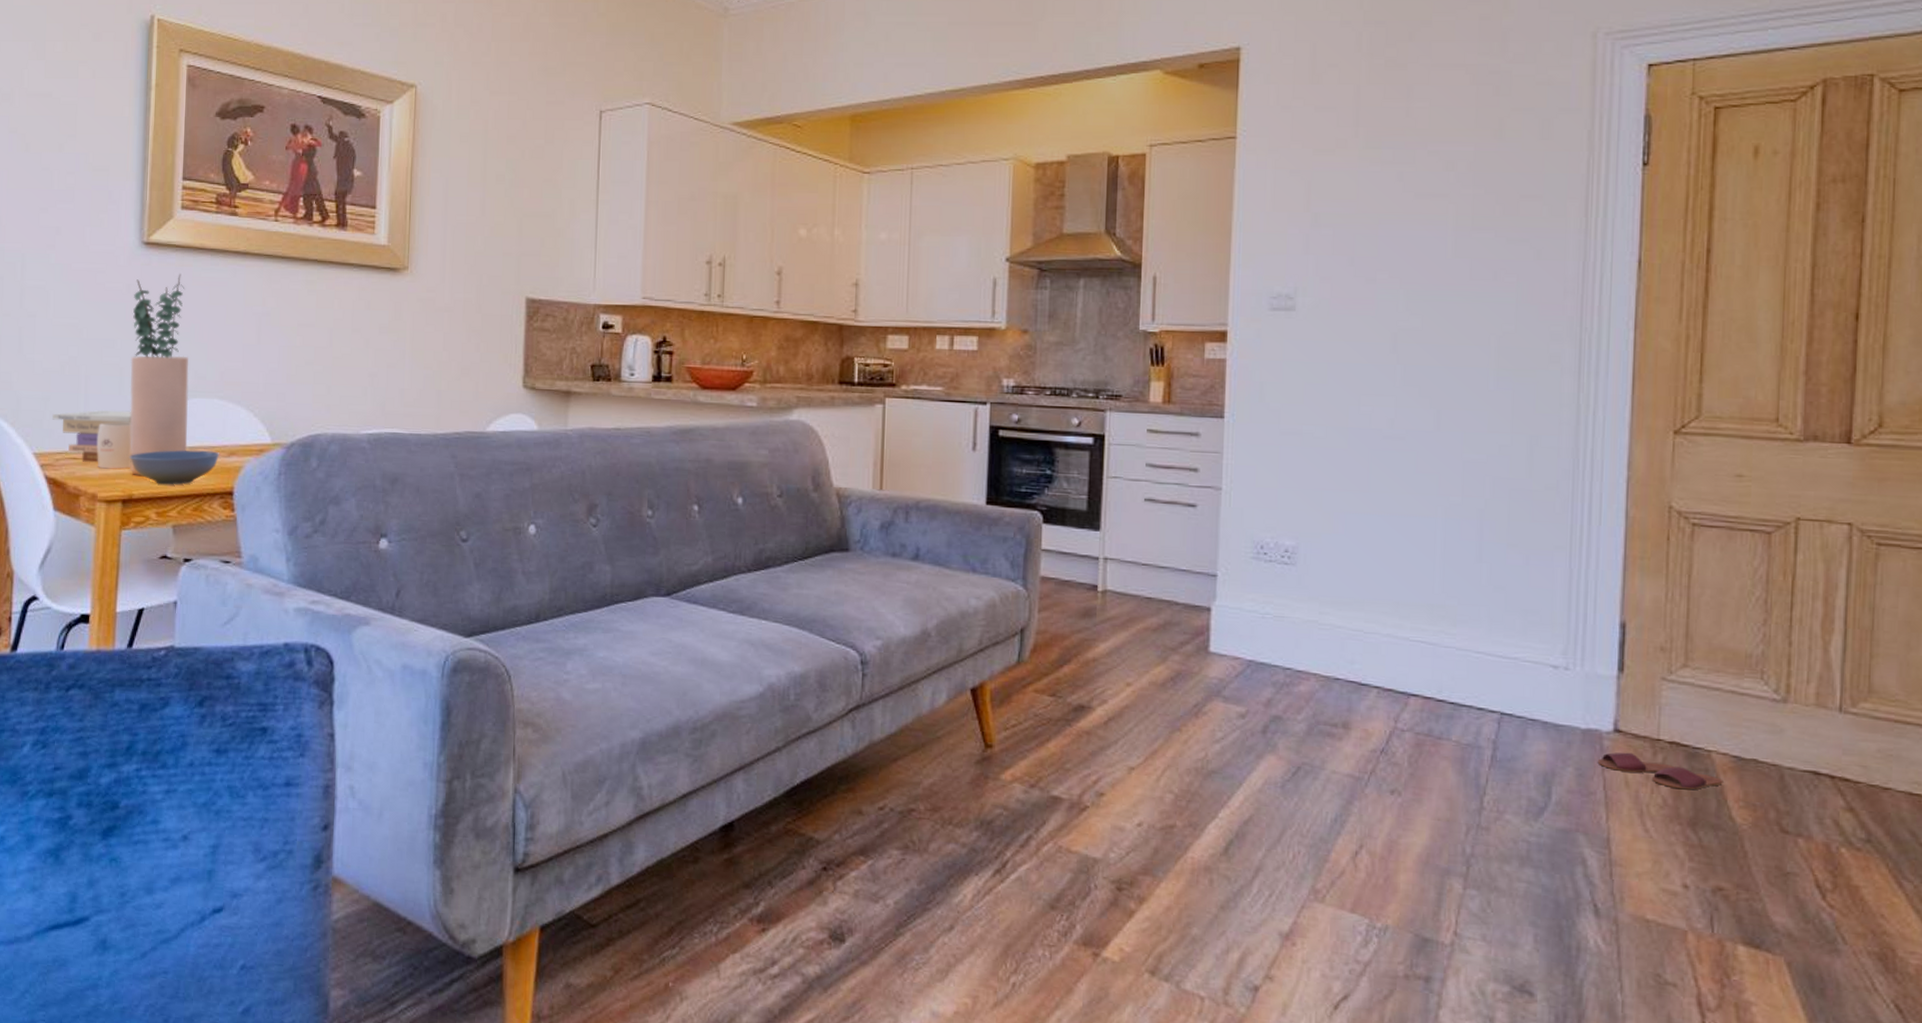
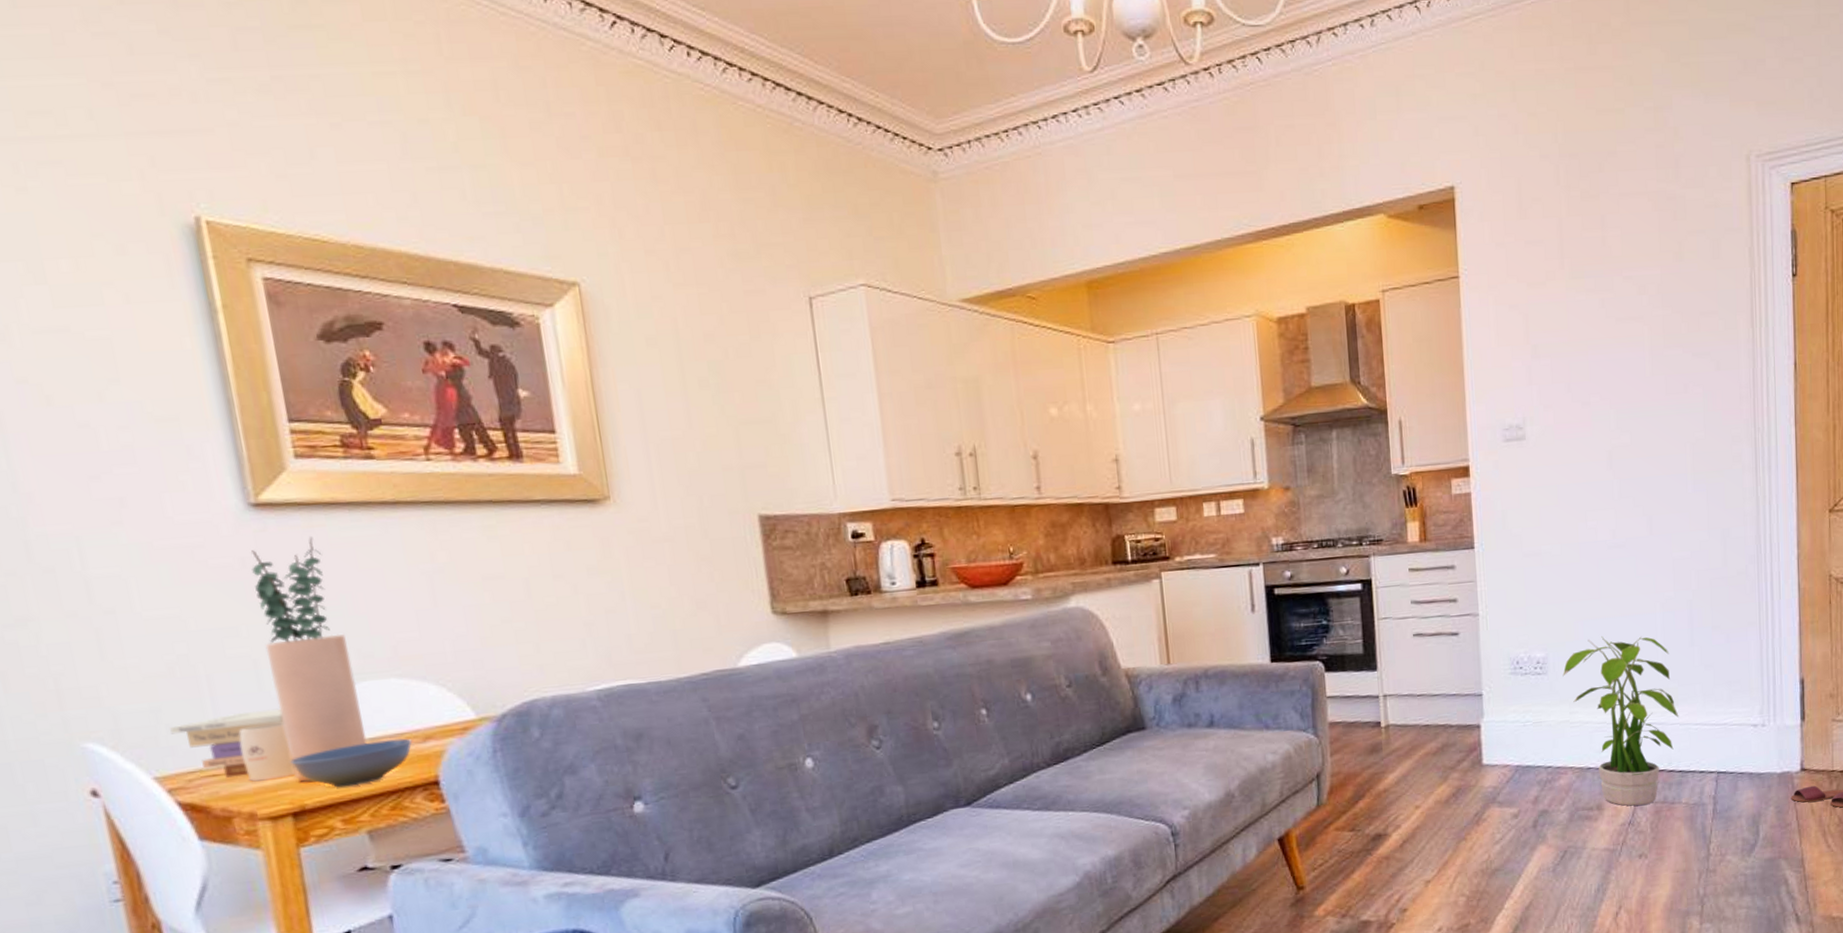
potted plant: none [1314,534,1456,734] -> present [1562,636,1679,806]

